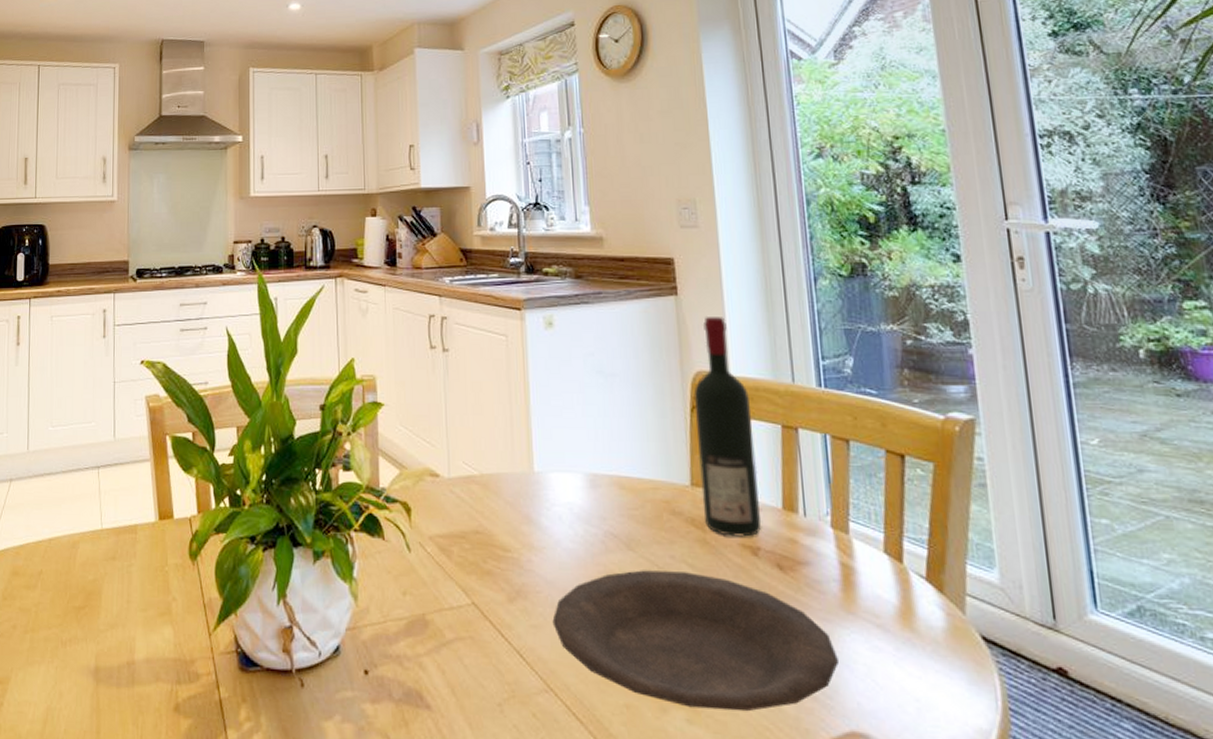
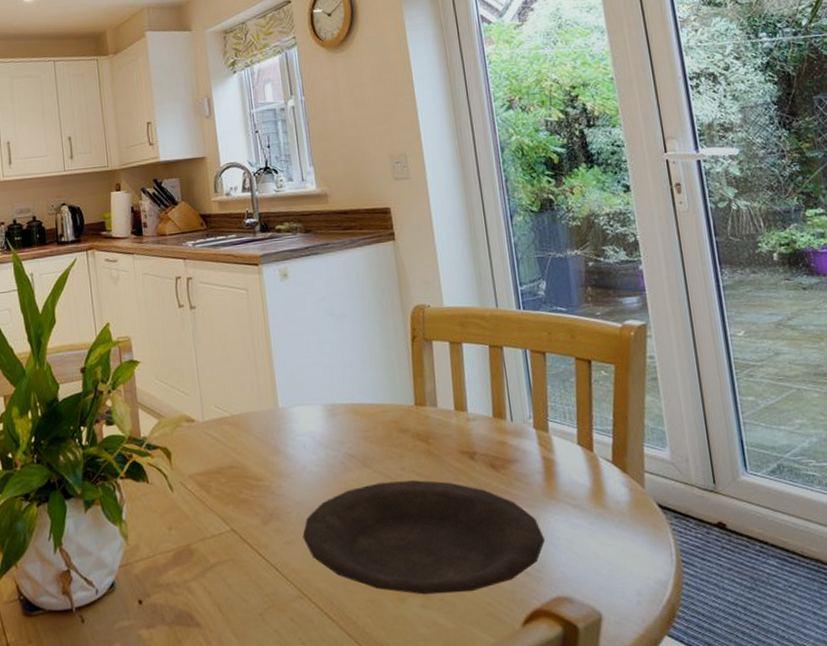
wine bottle: present [693,317,762,537] -> none [413,256,477,446]

